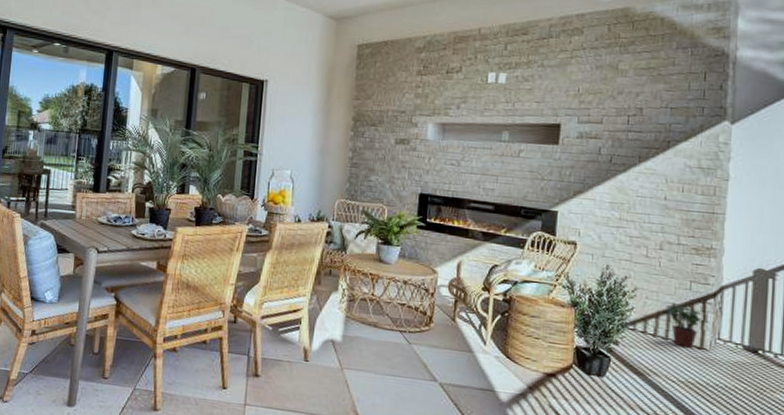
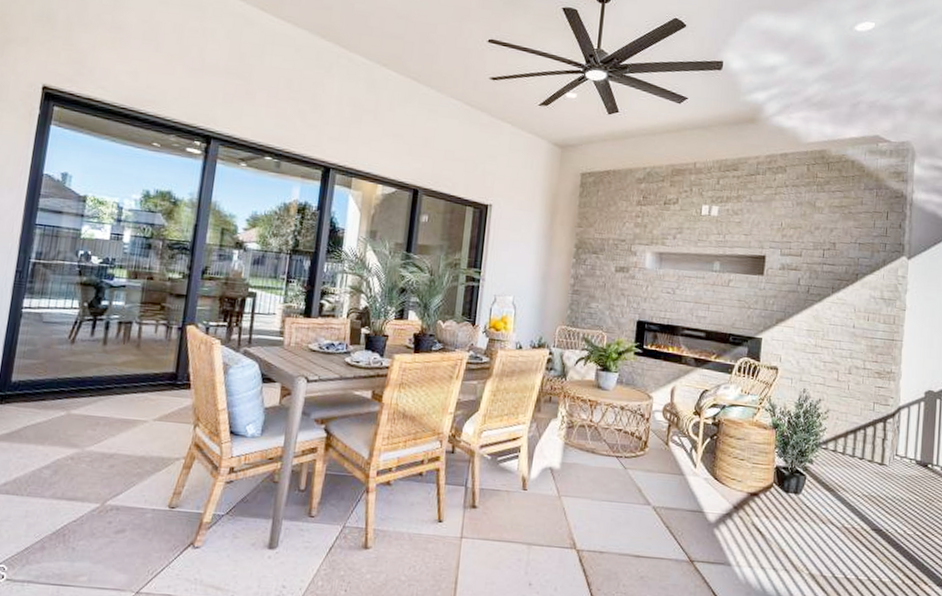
potted plant: present [666,301,701,348] -> none [853,422,882,465]

